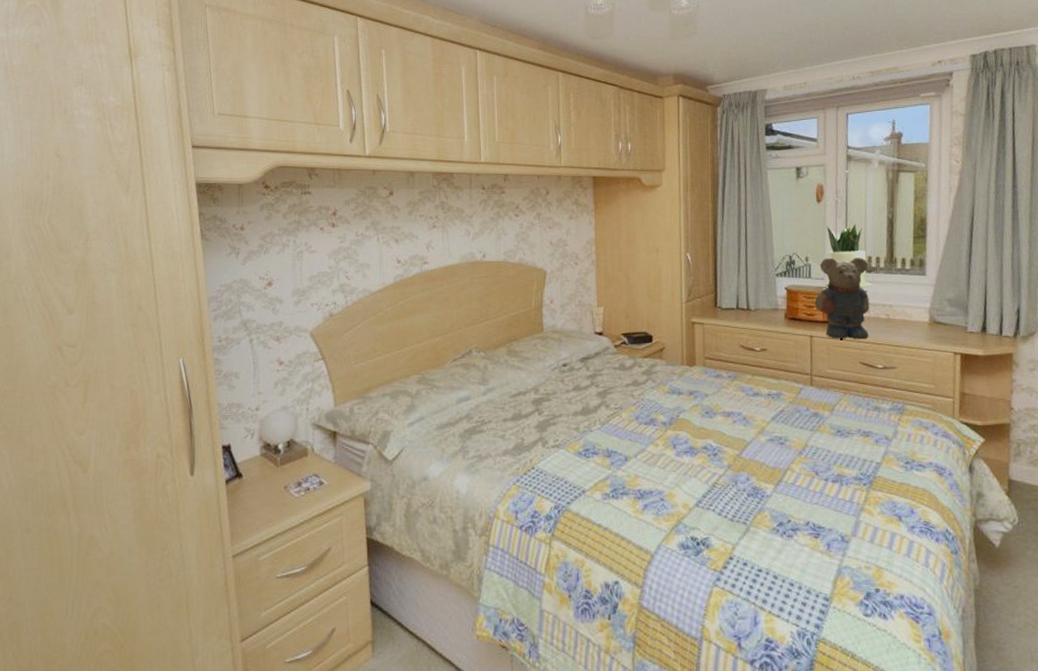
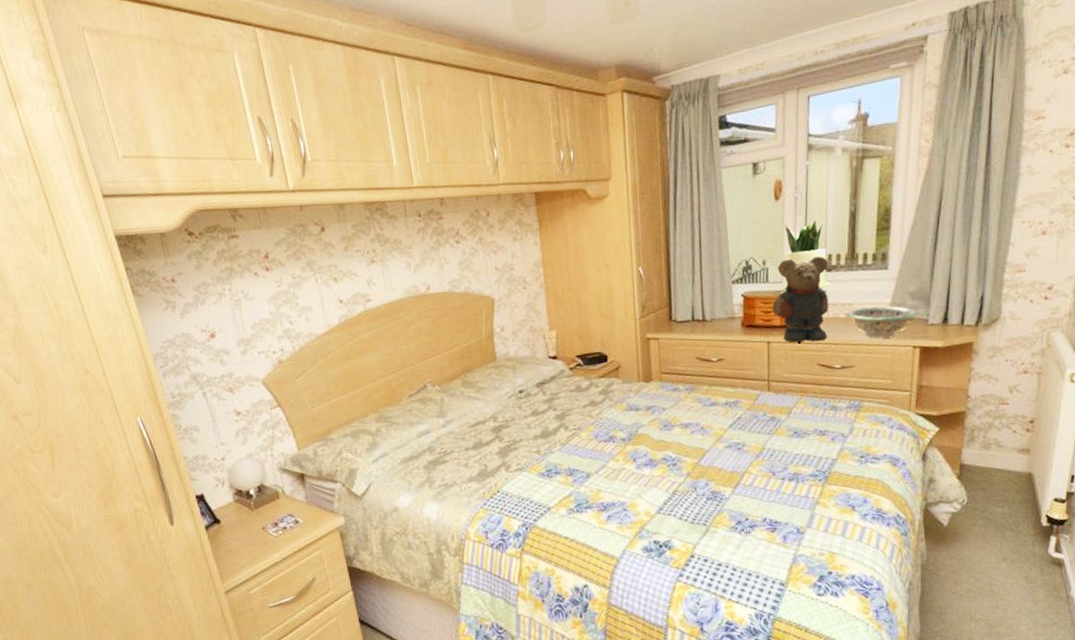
decorative bowl: none [887,310,957,341] -> present [846,305,918,338]

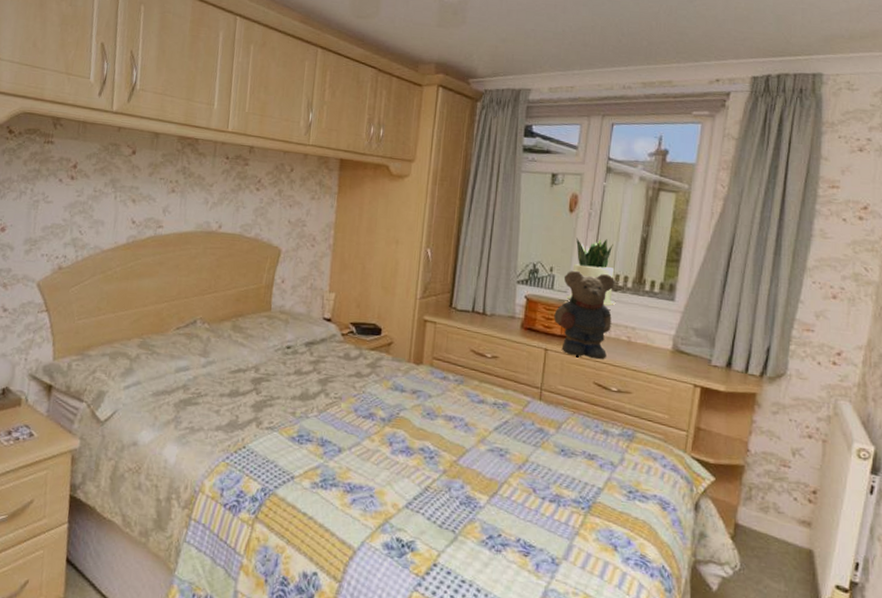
decorative bowl: present [846,305,918,338] -> none [628,333,702,370]

